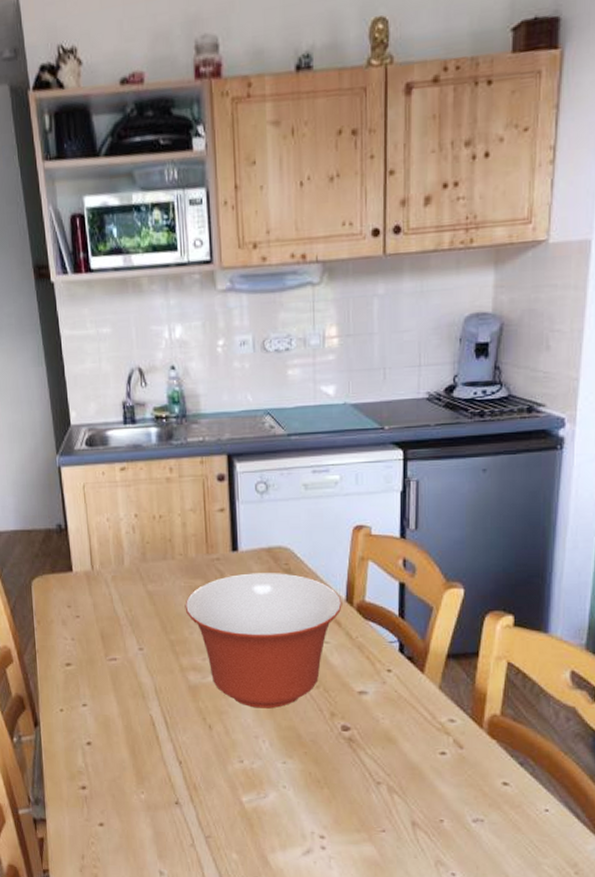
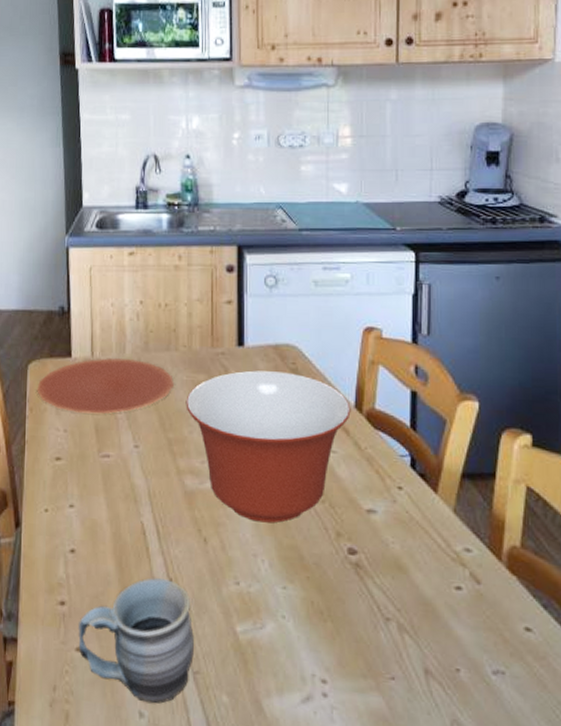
plate: none [42,569,172,622] -> present [37,357,174,414]
mug: none [100,762,205,864] -> present [78,578,194,704]

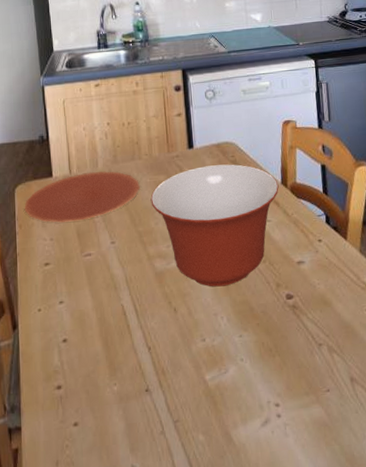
mug: present [78,578,194,704] -> none [74,348,173,457]

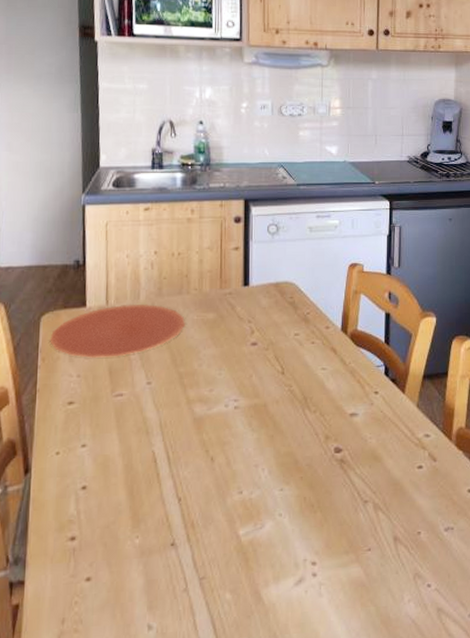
mixing bowl: present [150,164,279,287] -> none [196,305,338,437]

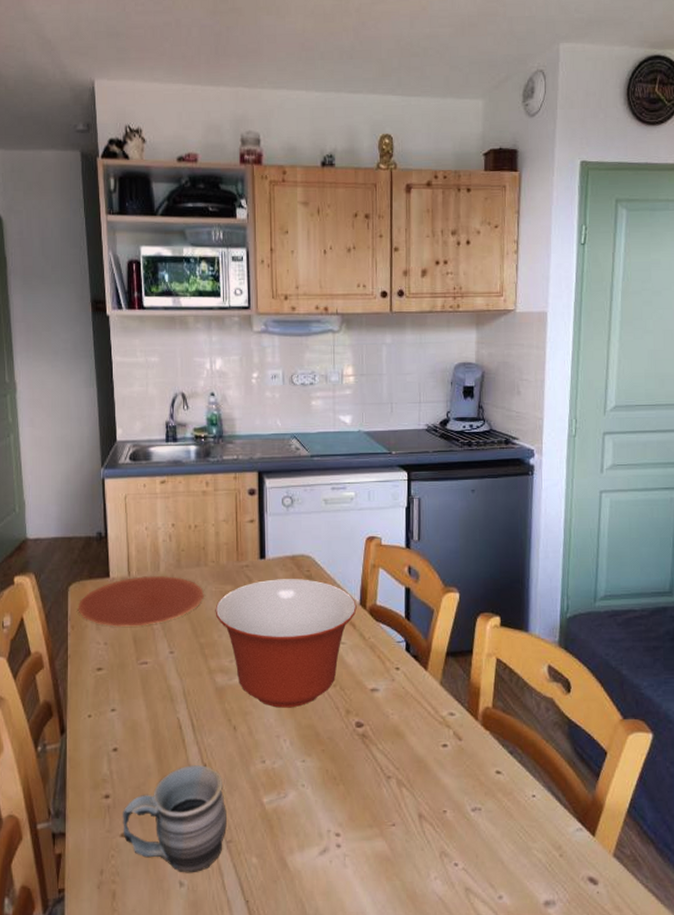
mug: none [88,499,201,615] -> present [123,765,227,873]
mixing bowl: none [196,305,338,437] -> present [215,579,357,708]

